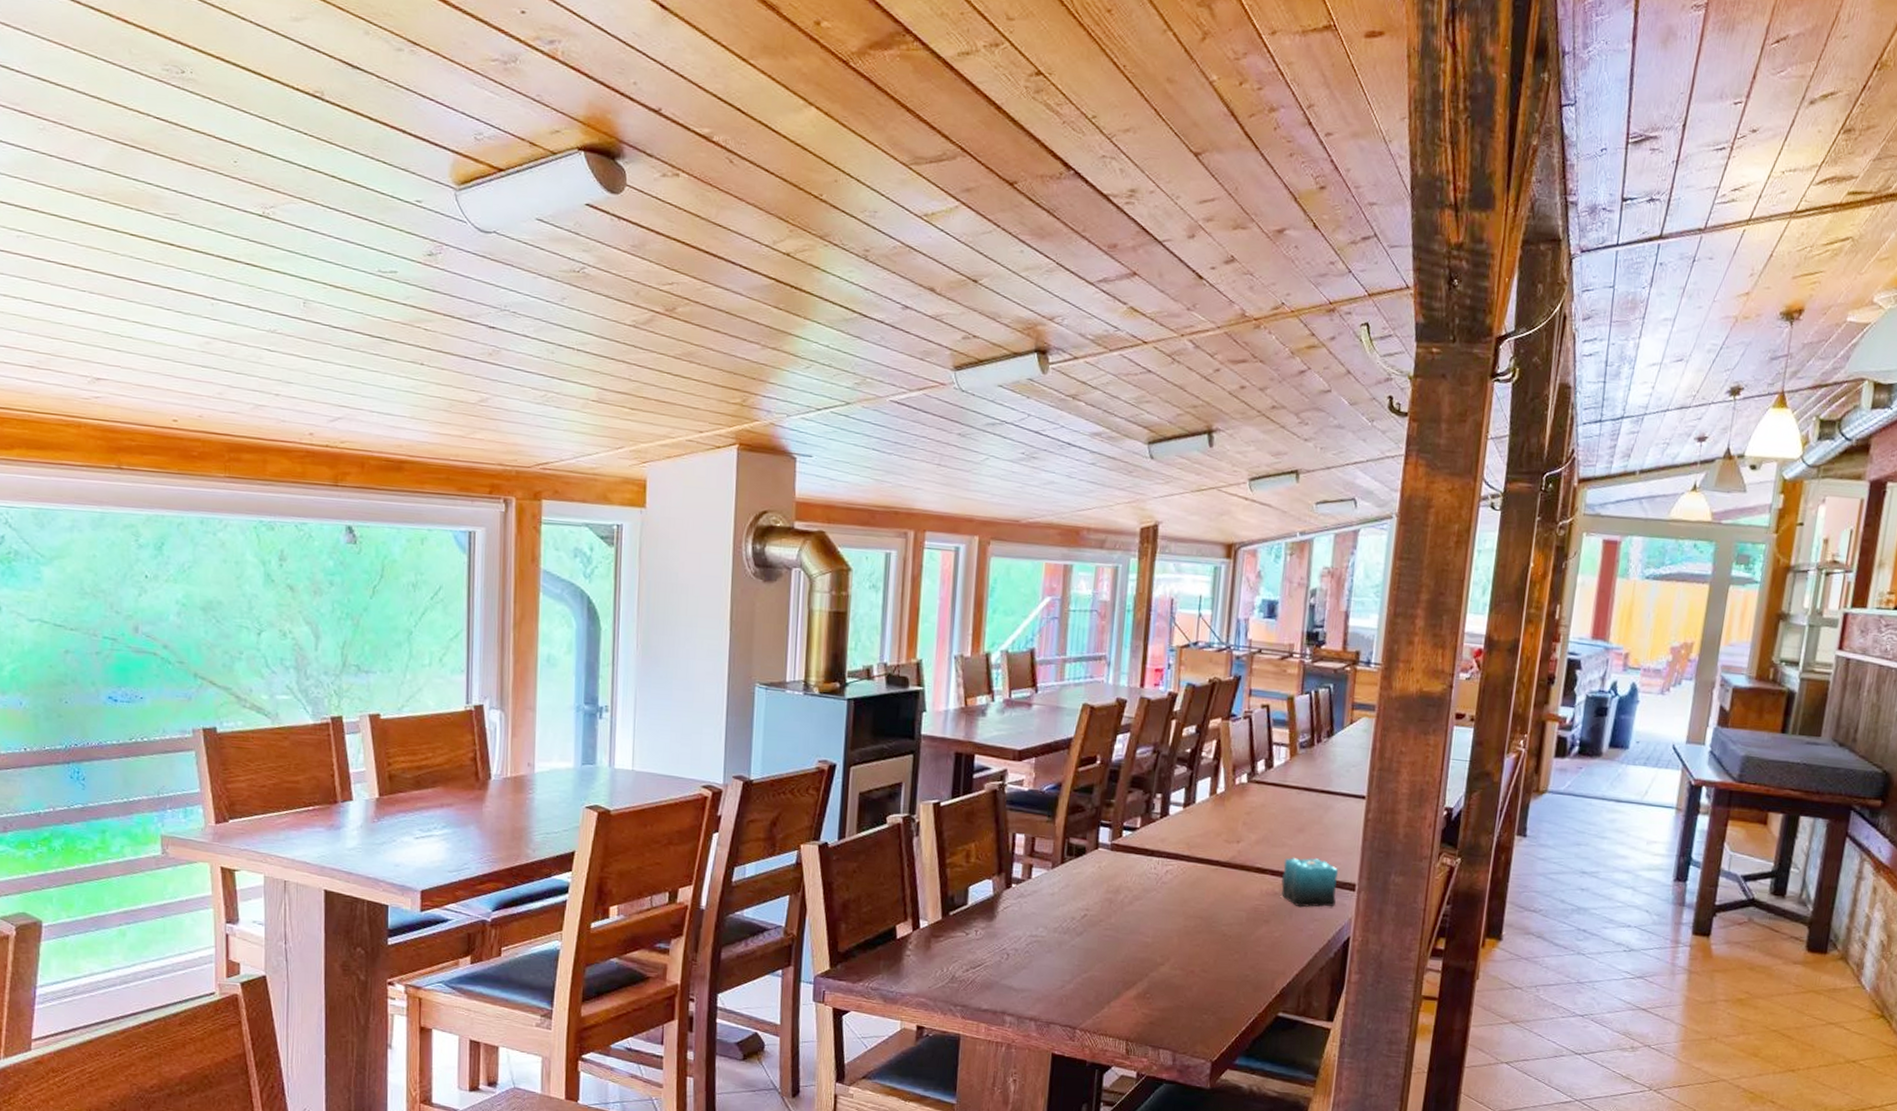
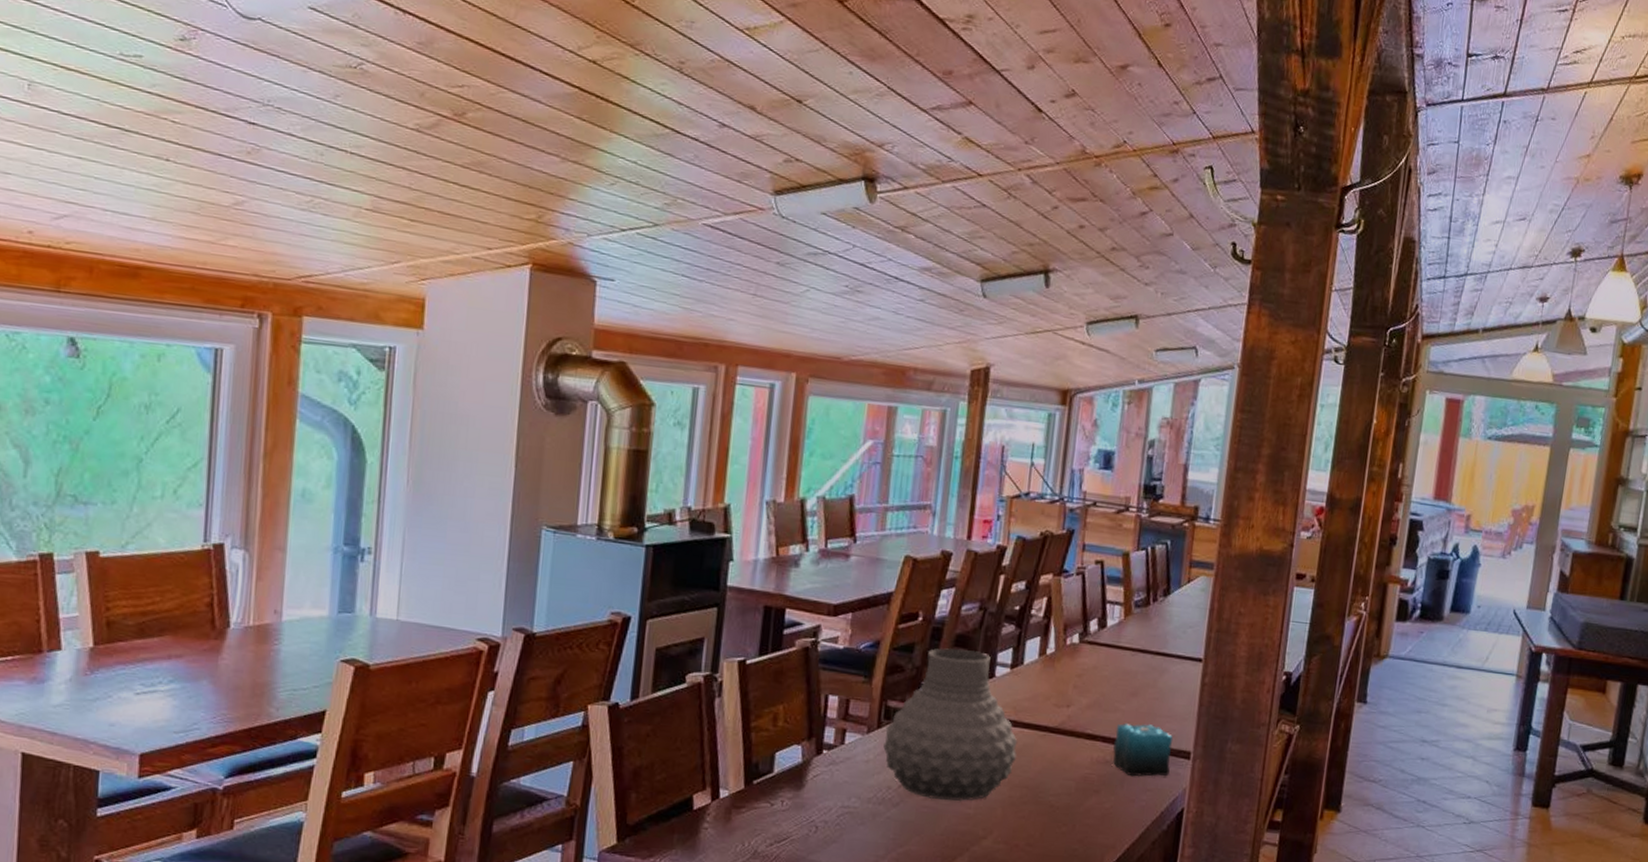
vase: none [1067,788,1192,931] -> present [883,647,1018,801]

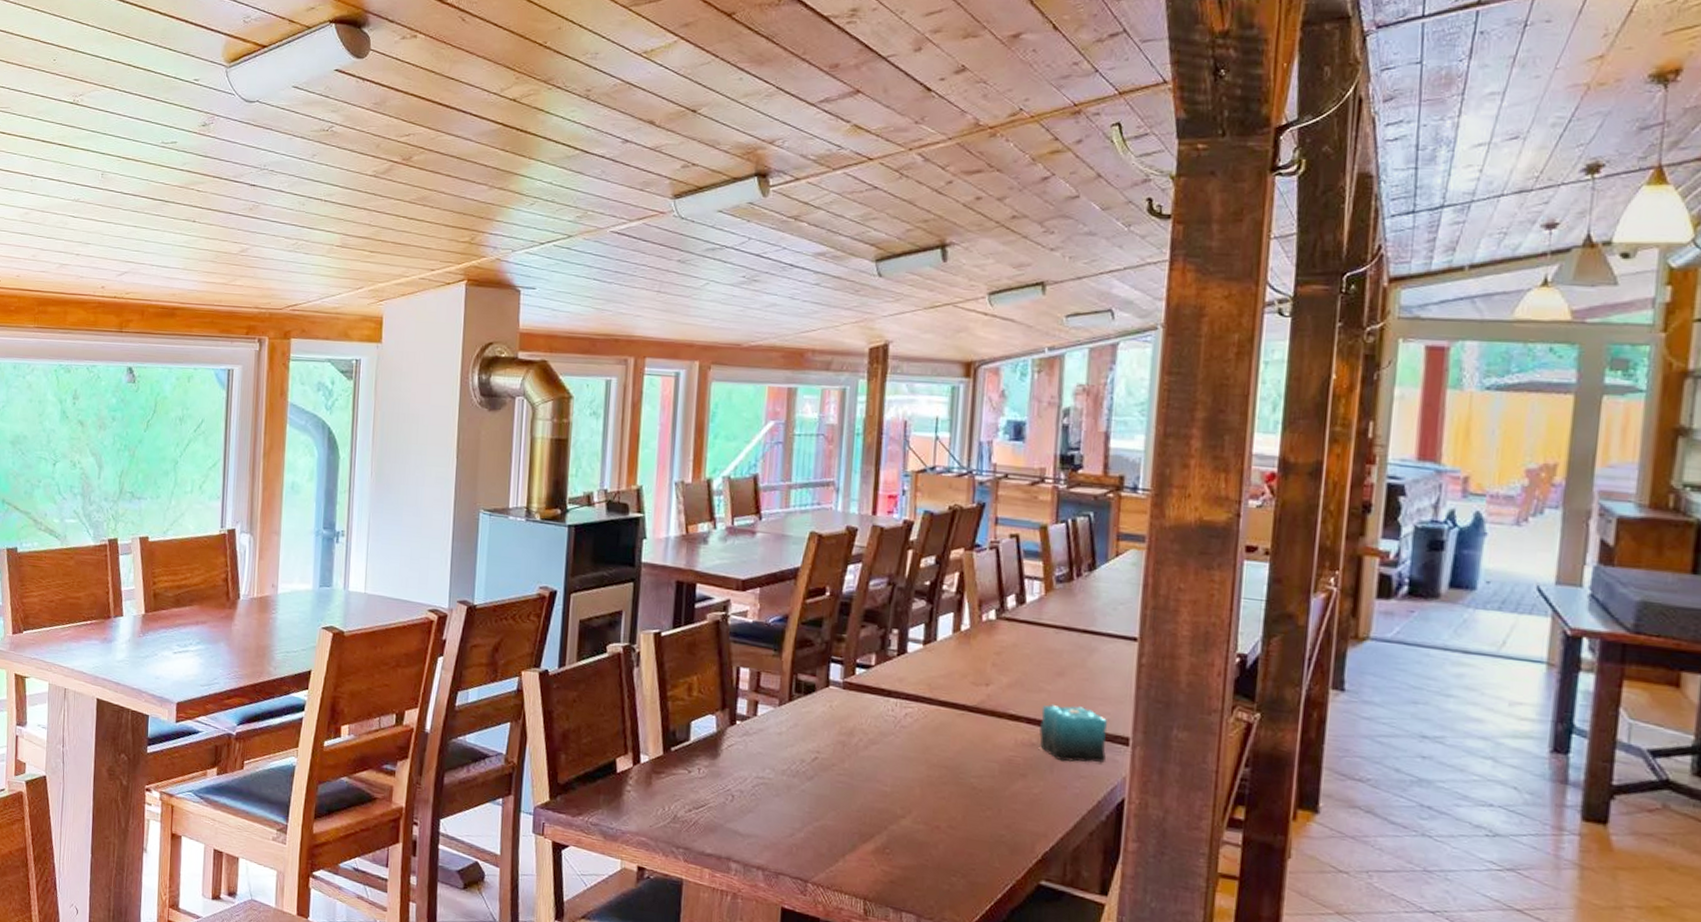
vase: present [883,647,1018,801] -> none [795,622,934,778]

